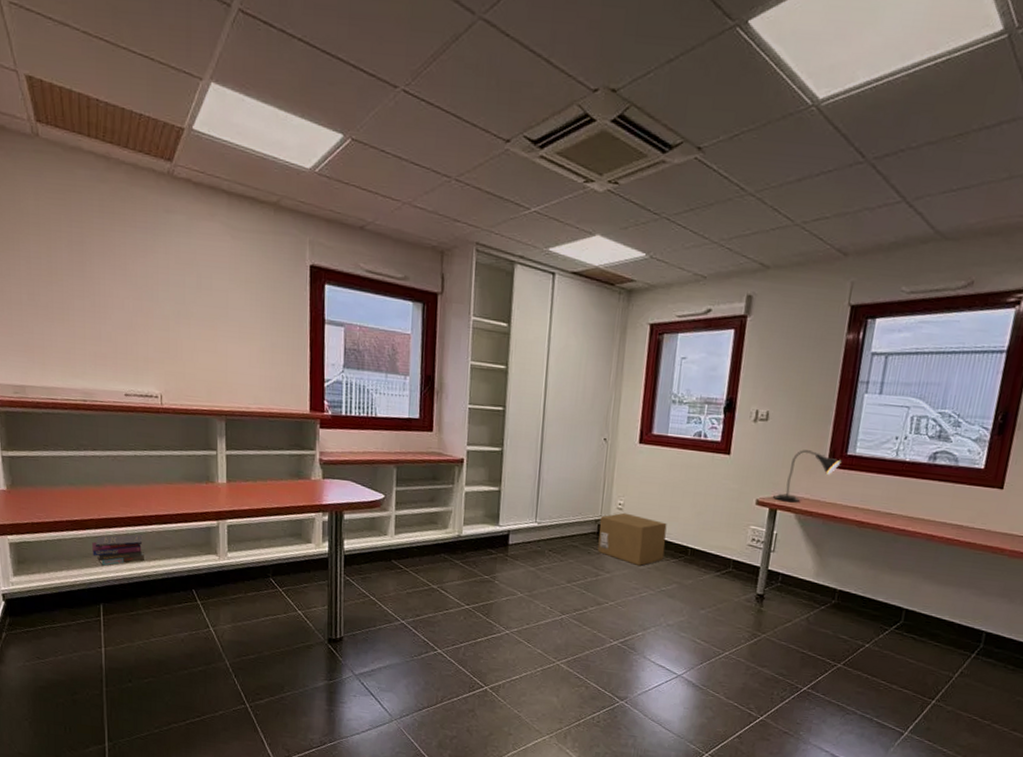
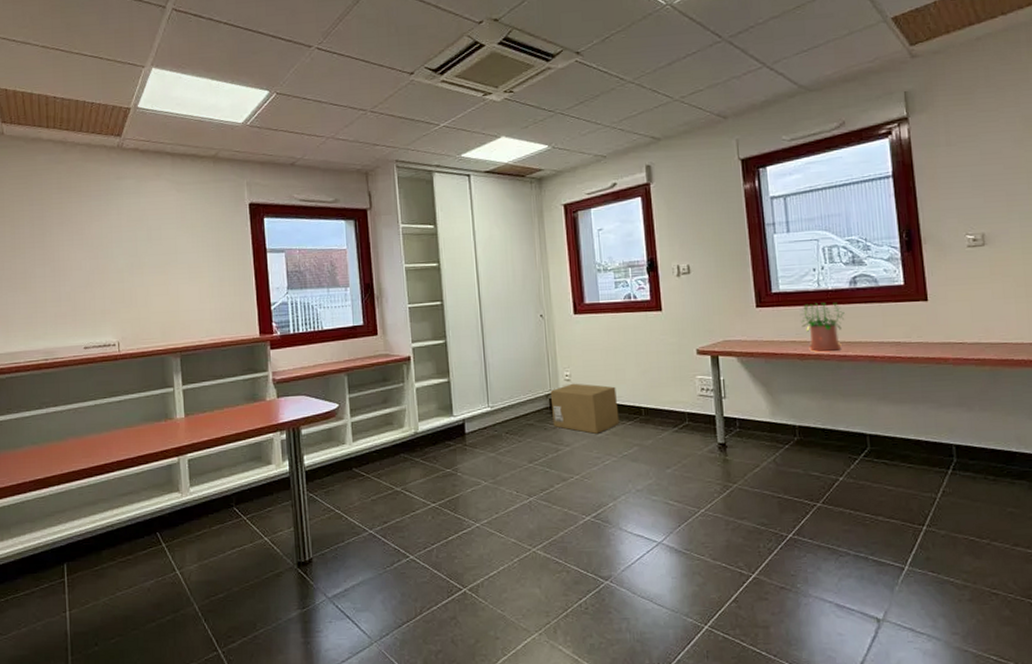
books: present [92,534,144,566] -> none [55,483,107,522]
desk lamp: present [772,450,842,503] -> none [711,294,769,347]
potted plant: none [868,472,916,524] -> present [800,302,845,352]

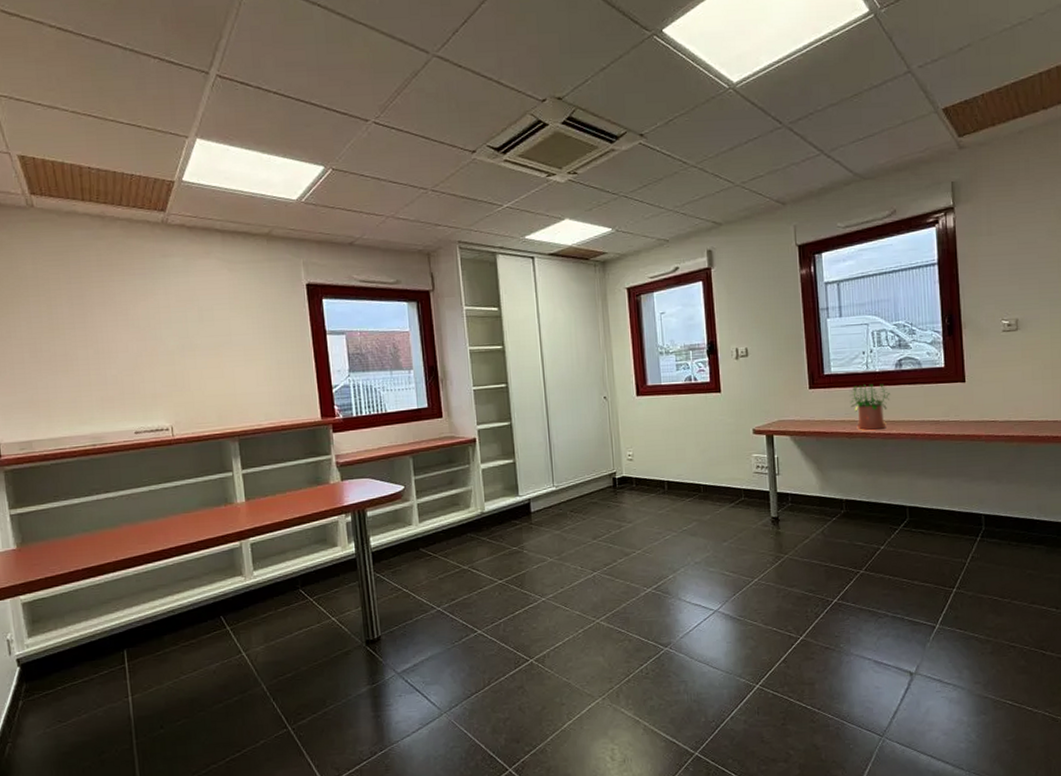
box: present [550,383,620,434] -> none [613,462,680,511]

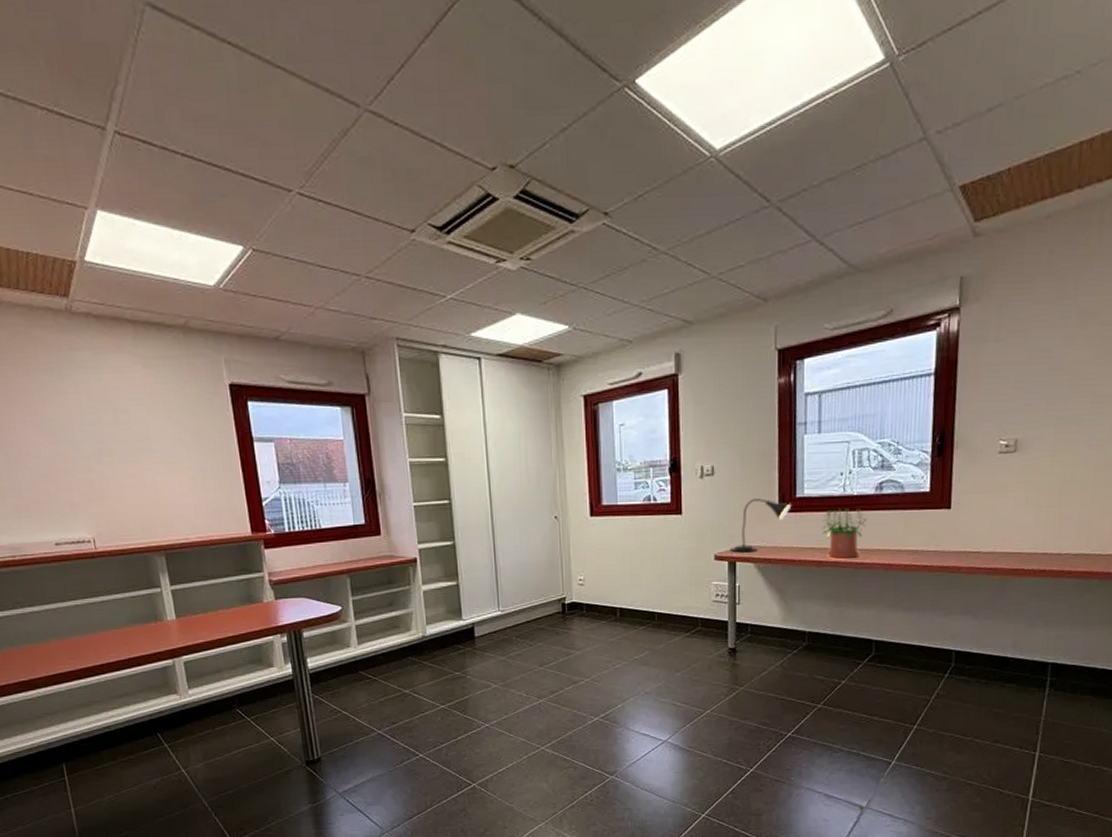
desk lamp: none [766,376,821,427] -> present [729,498,792,553]

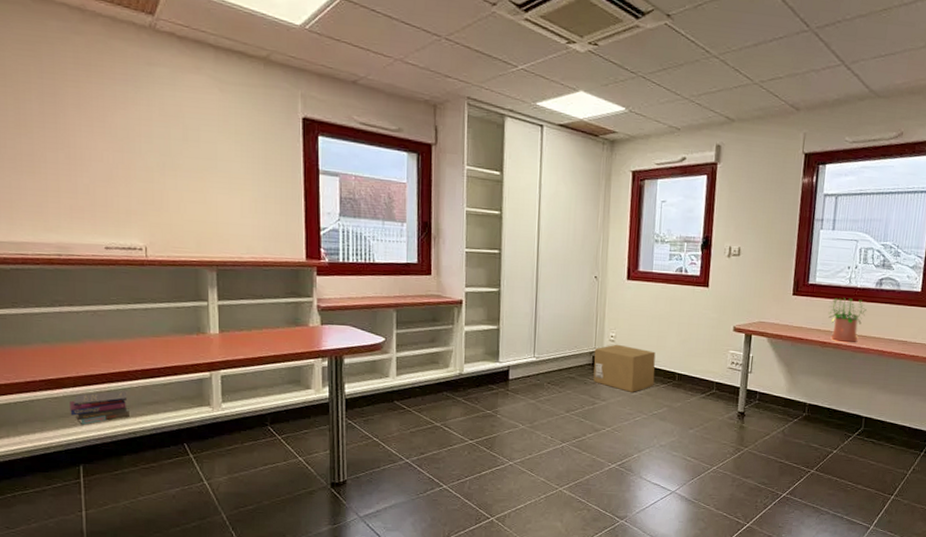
books: none [44,685,102,724] -> present [70,390,130,425]
box: none [563,587,632,638] -> present [593,344,656,392]
desk lamp: present [729,498,792,553] -> none [747,280,804,328]

